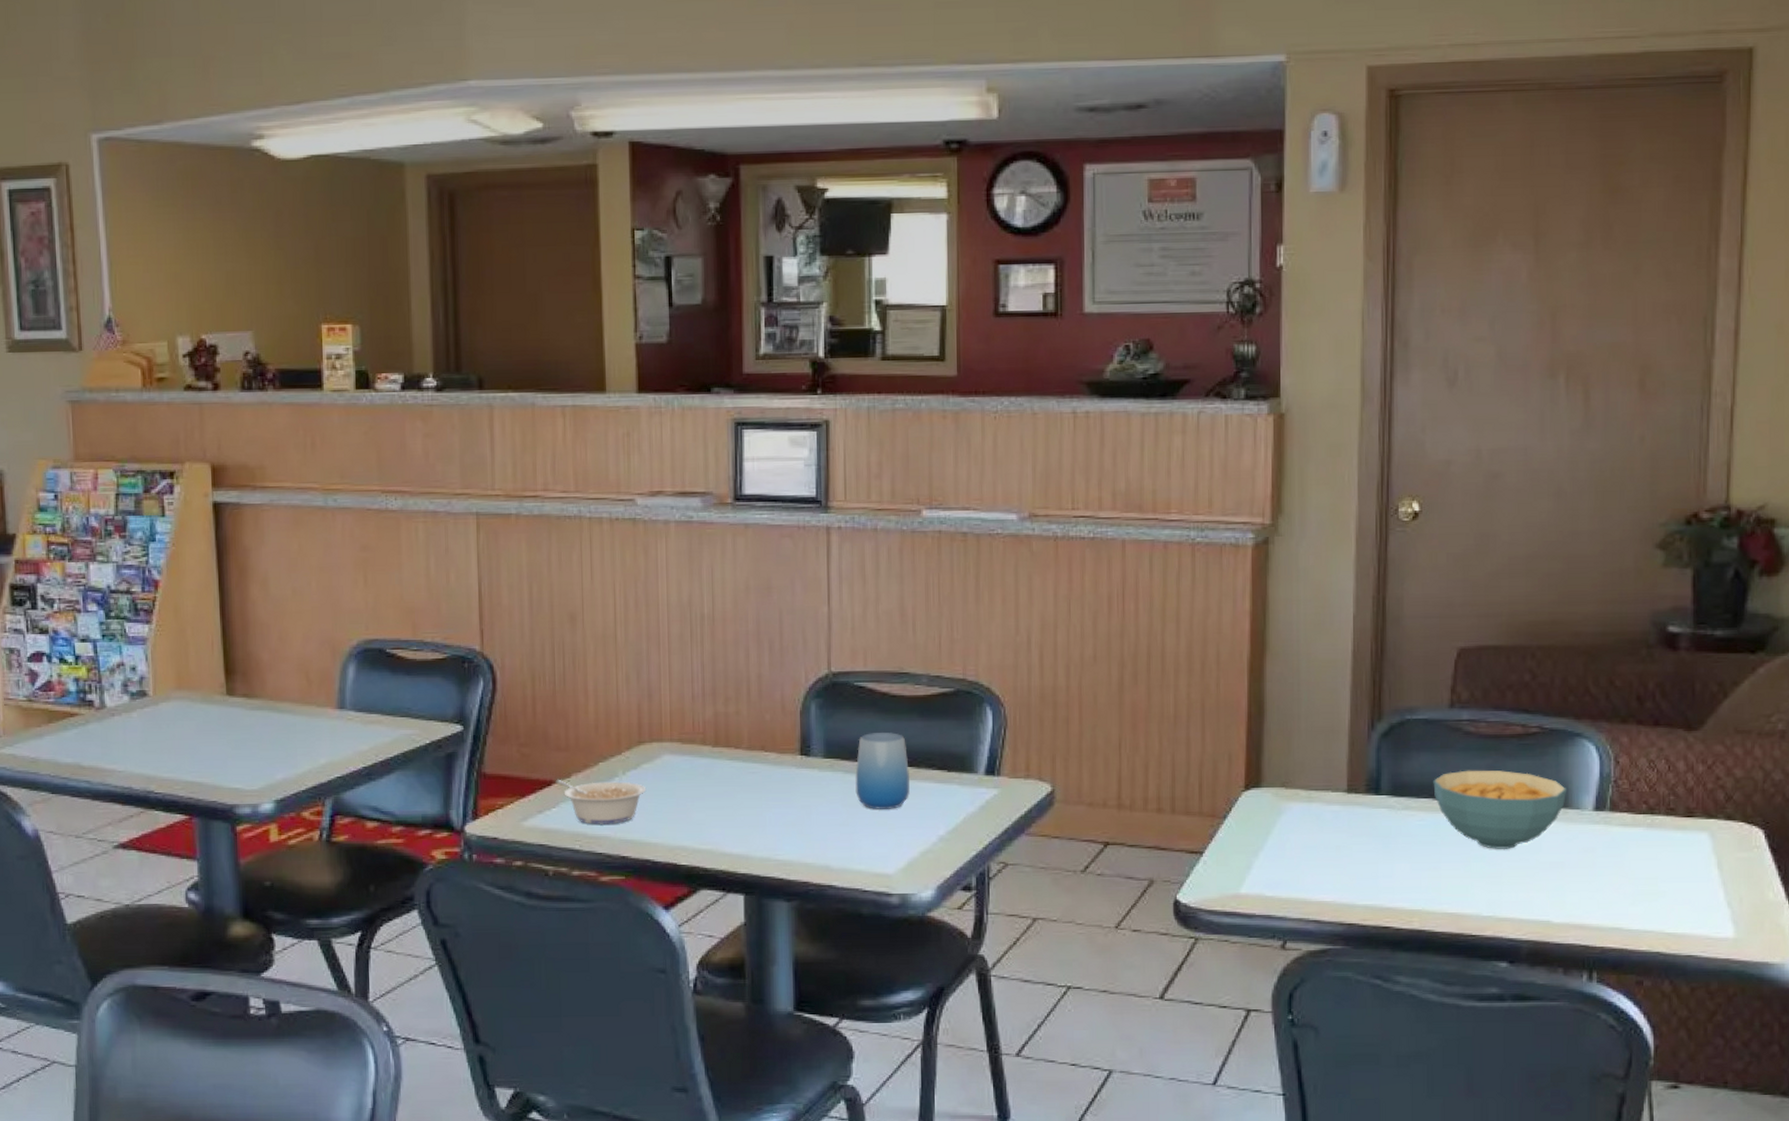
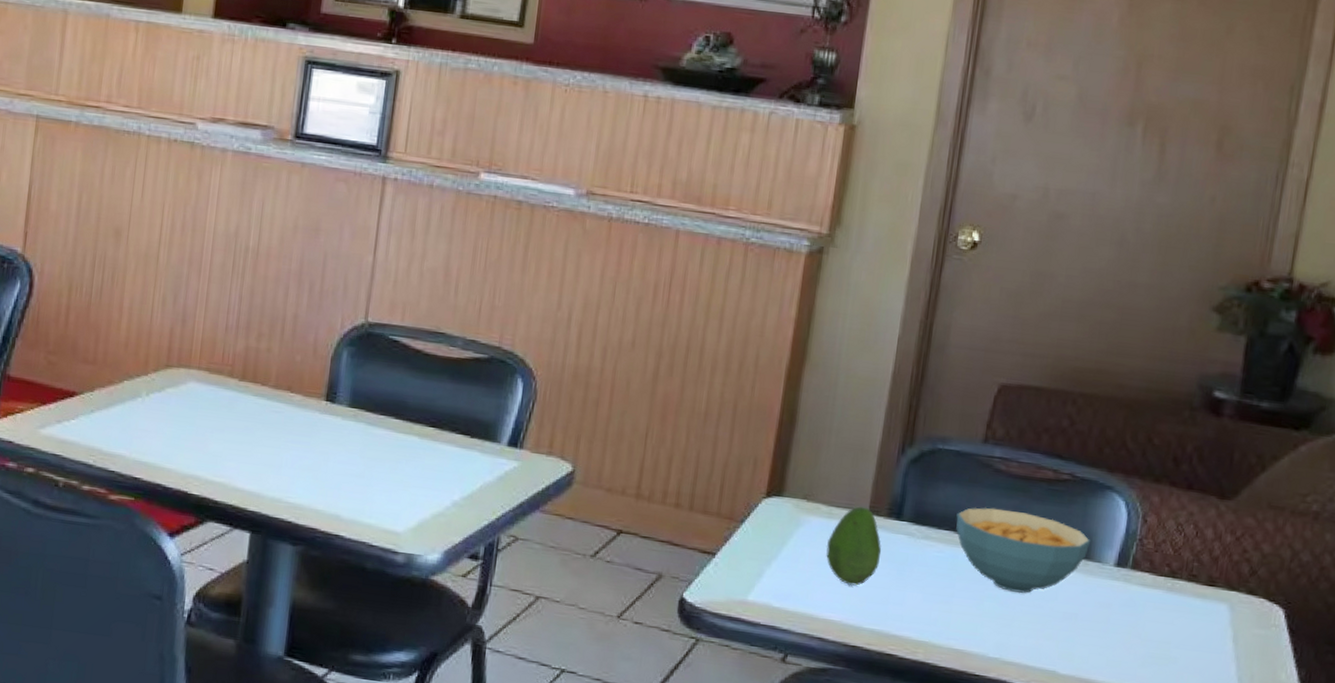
legume: present [555,780,647,825] -> none [78,392,168,444]
cup: present [855,733,910,809] -> none [375,388,433,467]
fruit: none [1310,786,1365,865] -> present [826,506,882,586]

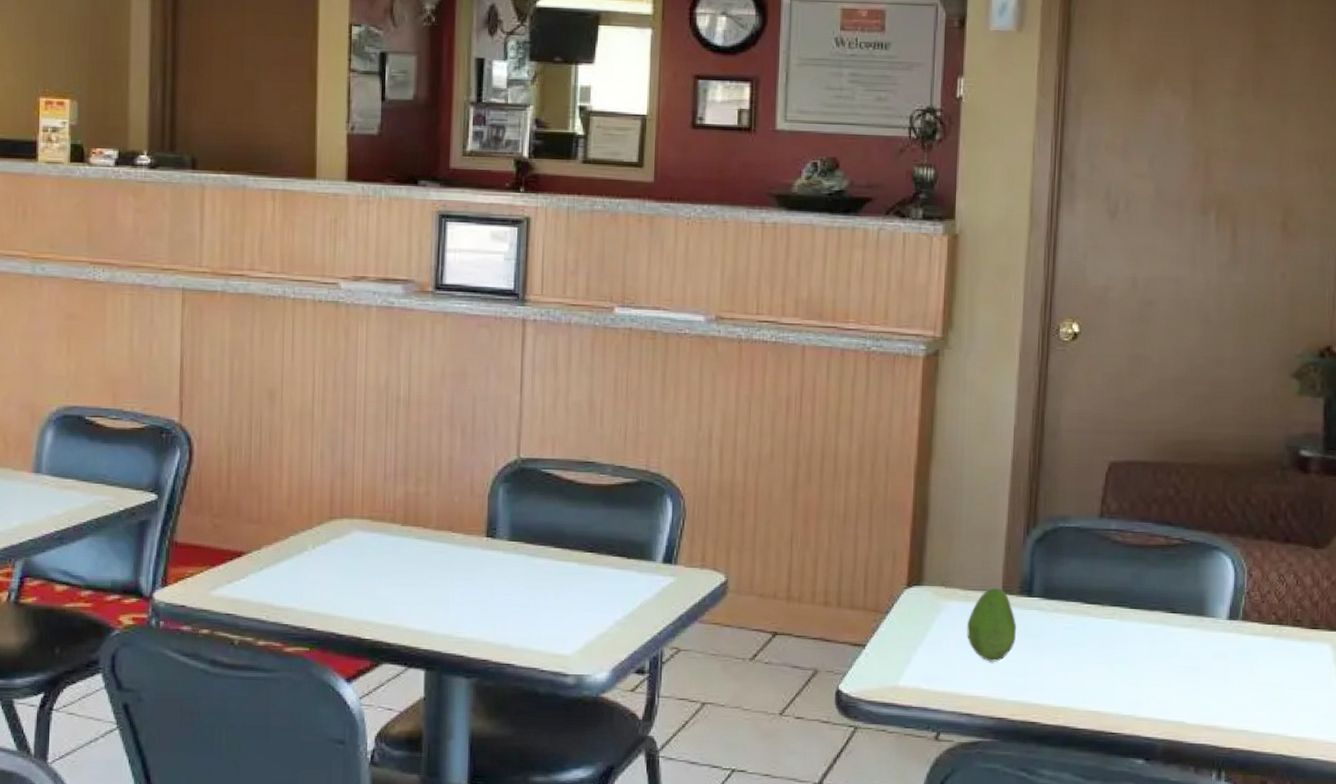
cereal bowl: present [956,507,1091,594] -> none [1082,577,1204,654]

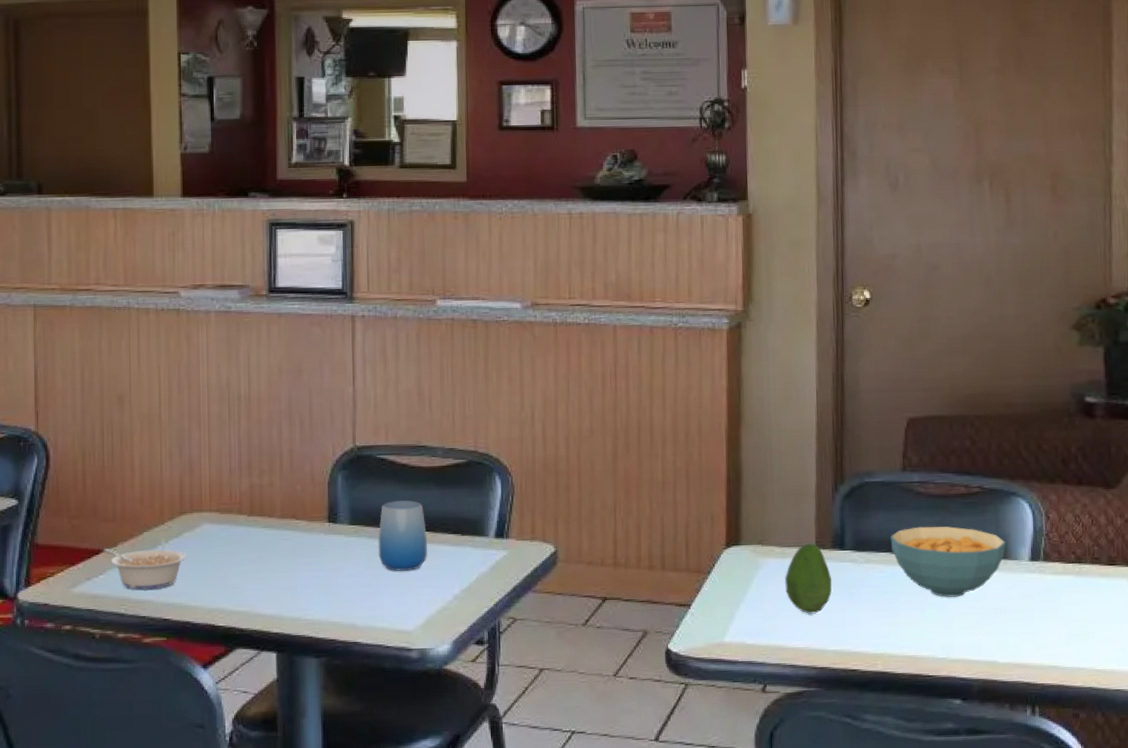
legume: none [245,551,335,597] -> present [103,549,187,590]
cup: none [538,518,590,593] -> present [378,500,427,571]
cereal bowl: none [1082,577,1204,654] -> present [890,526,1006,598]

